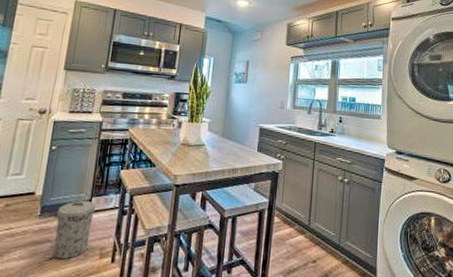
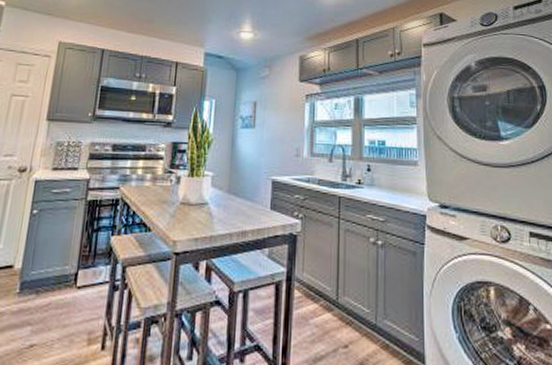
trash can: present [53,200,96,260] -> none [34,273,83,347]

